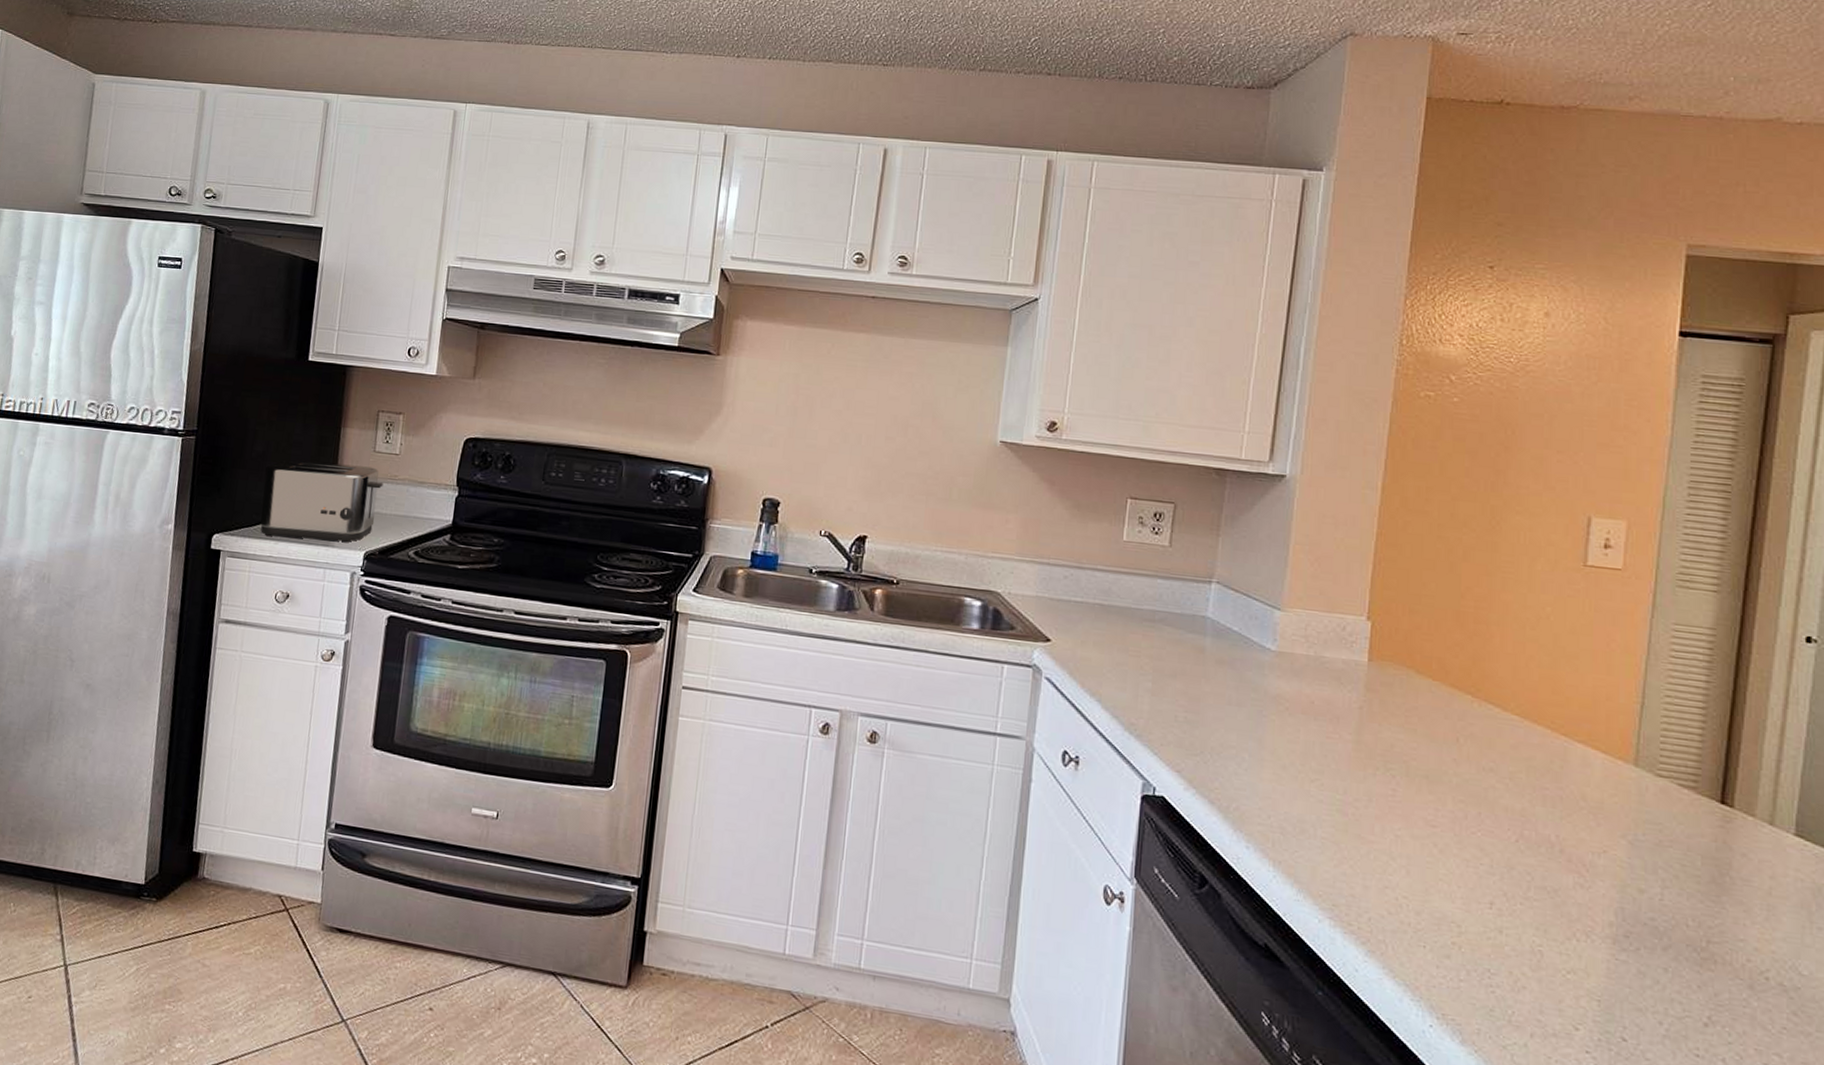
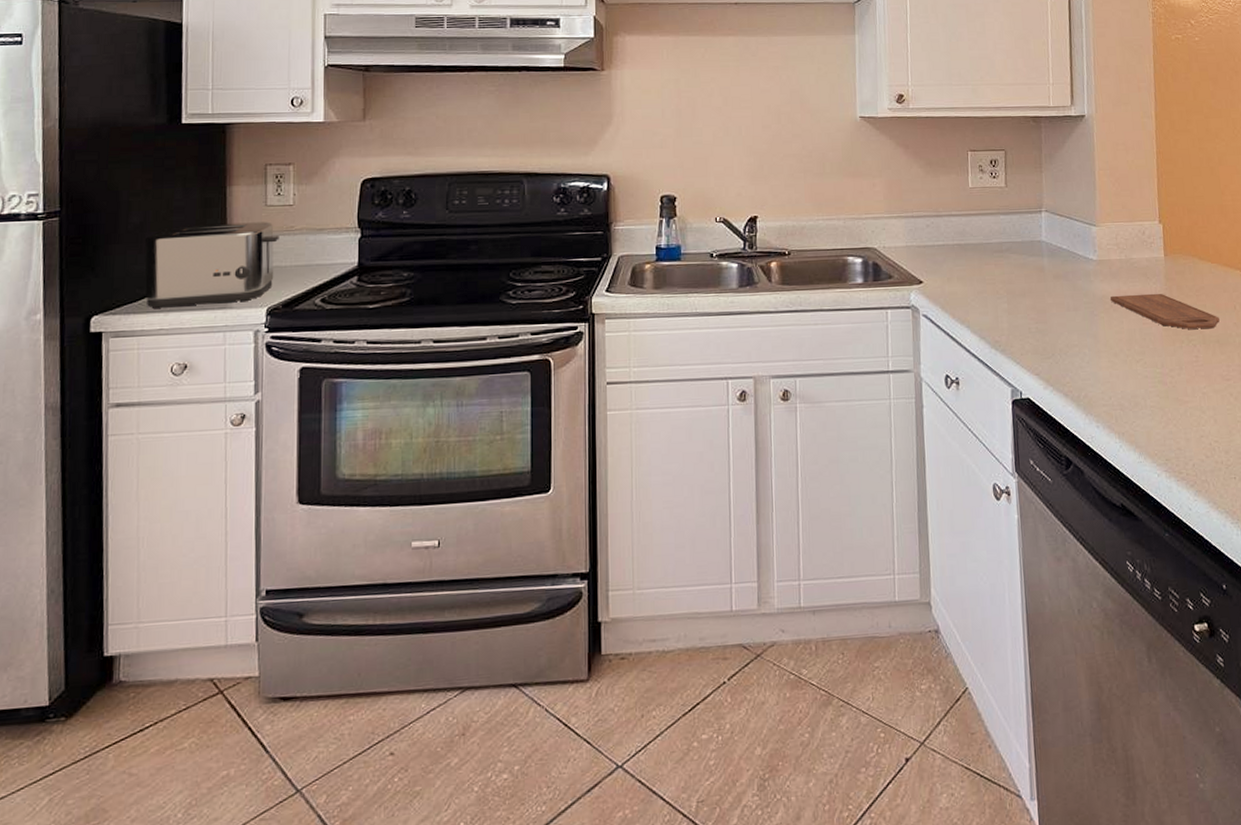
cutting board: none [1287,696,1433,759] -> present [1111,293,1220,329]

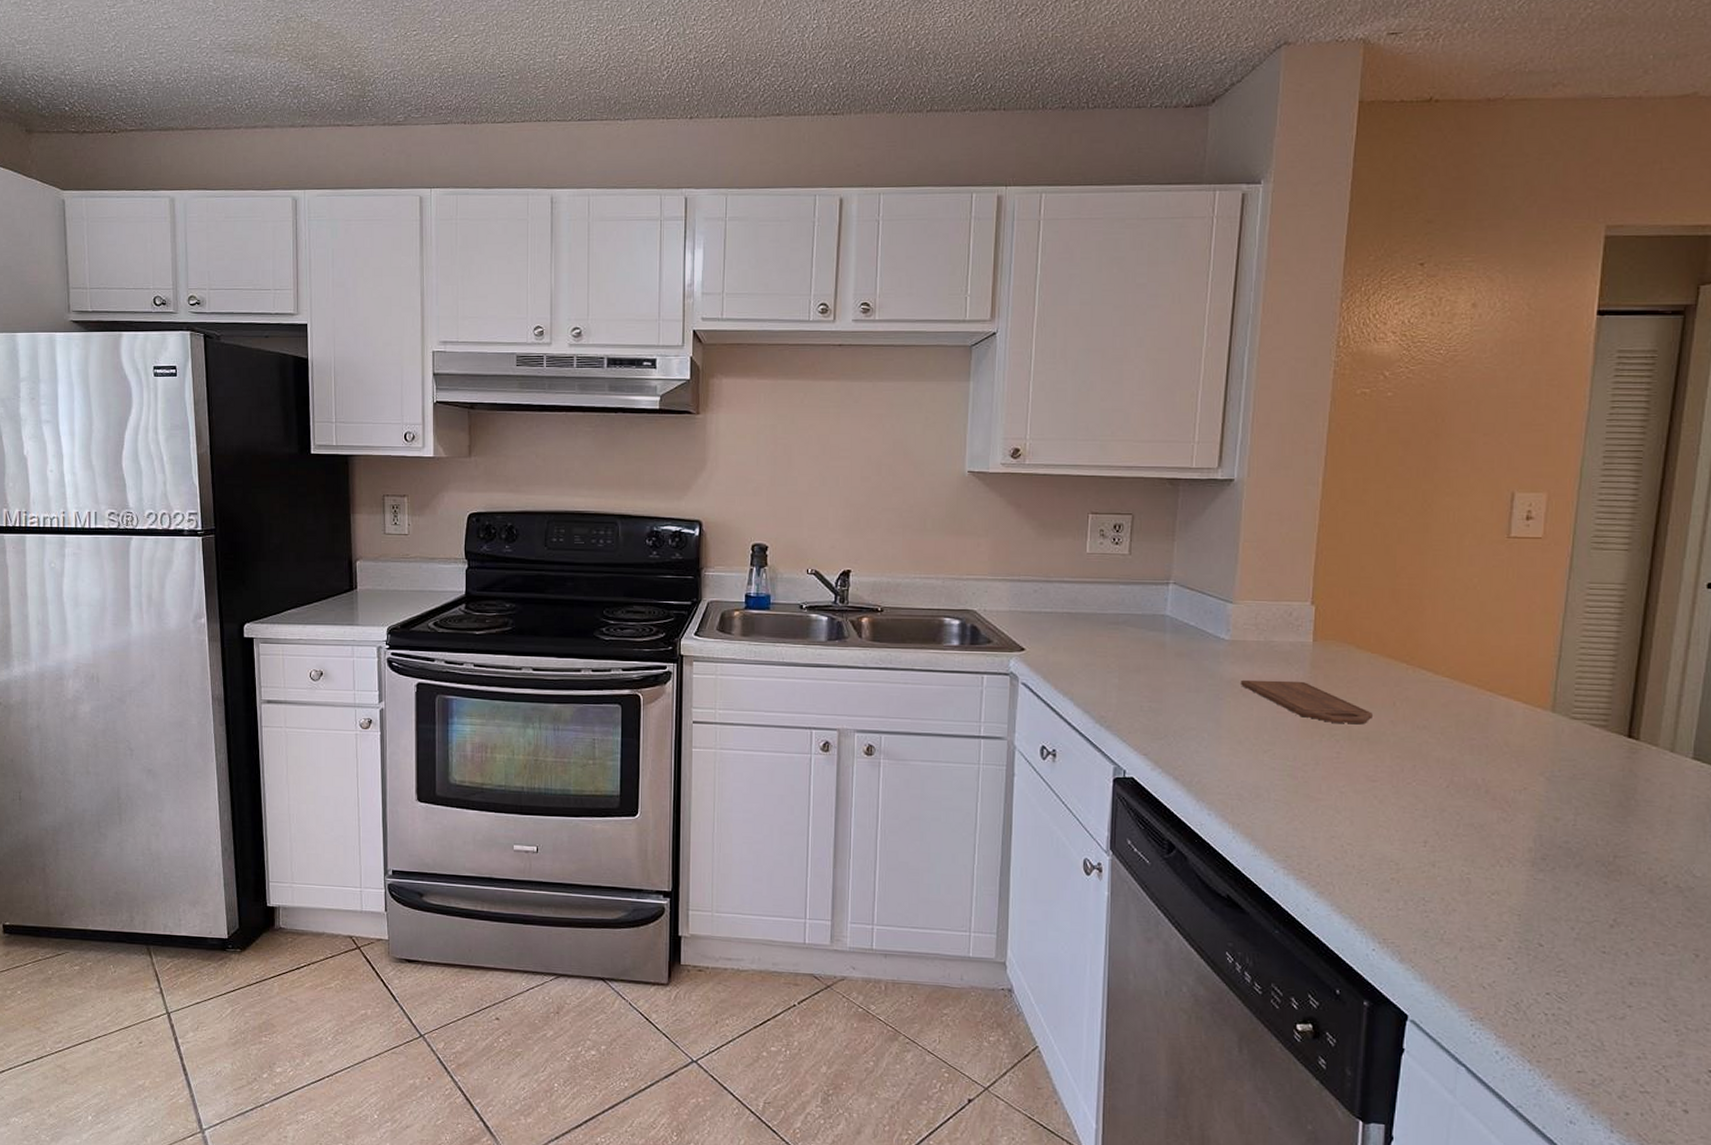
toaster: present [144,222,279,308] -> none [285,548,397,621]

